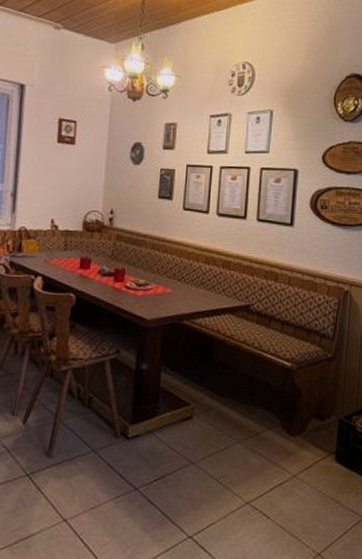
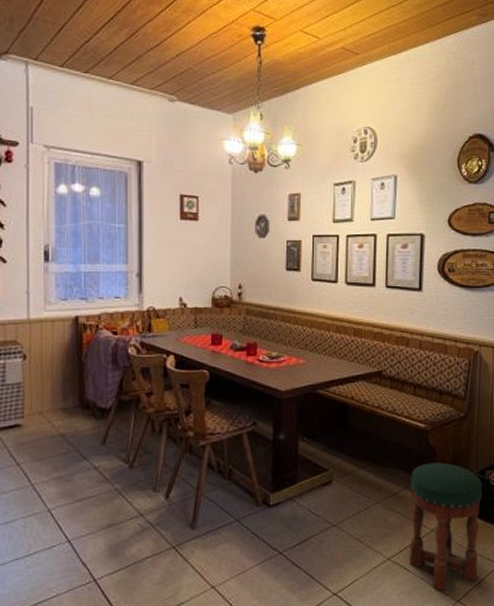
stool: none [269,404,348,543] -> present [410,462,482,592]

